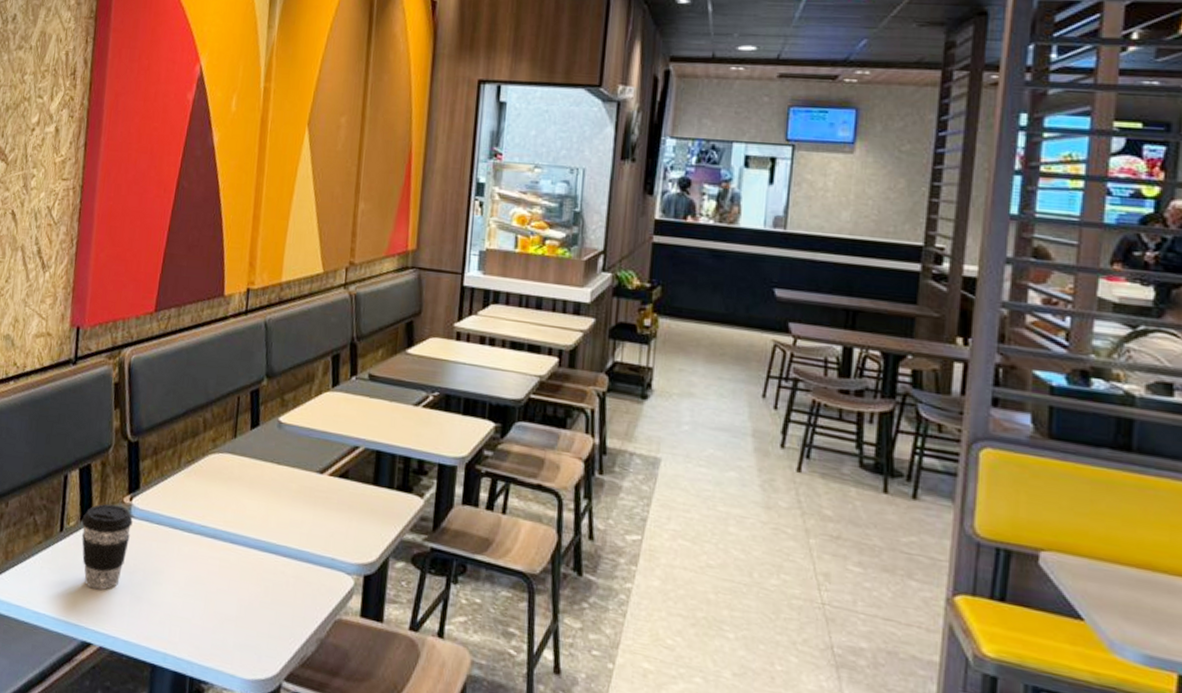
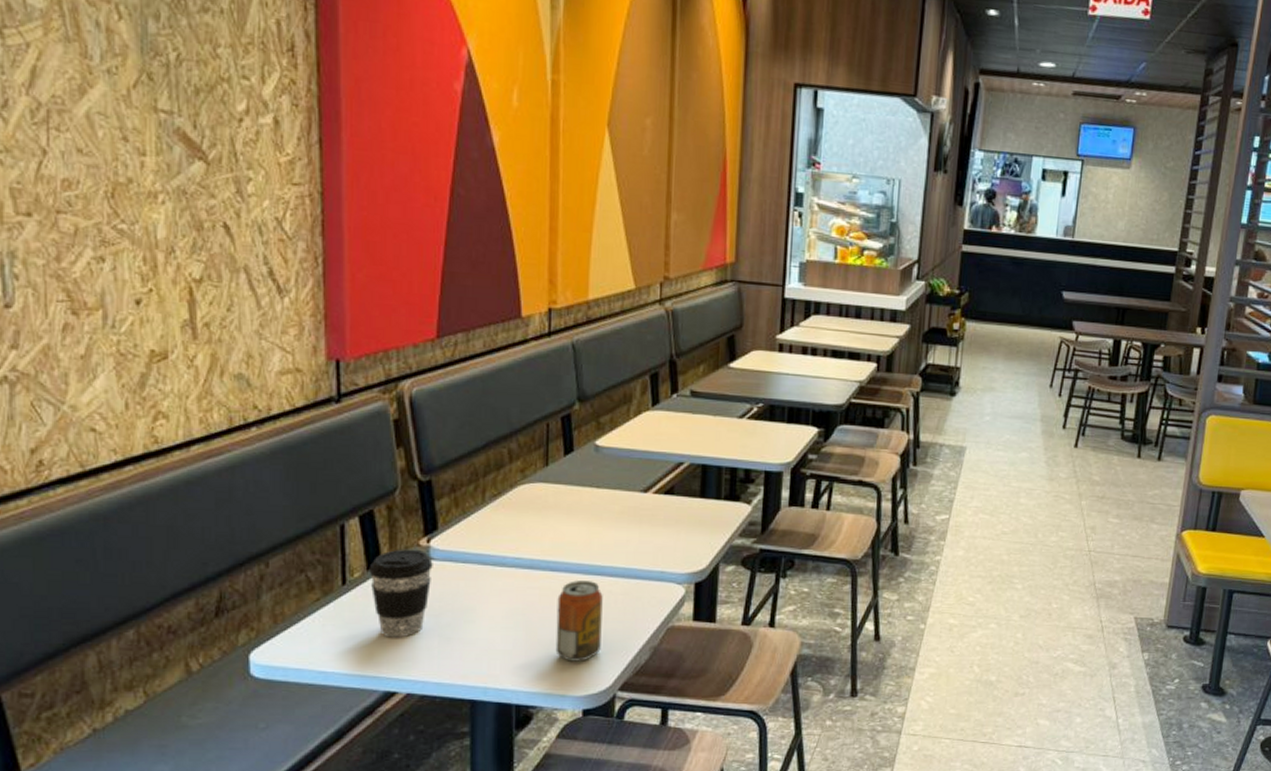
beverage can: none [229,556,276,643] -> present [555,581,603,662]

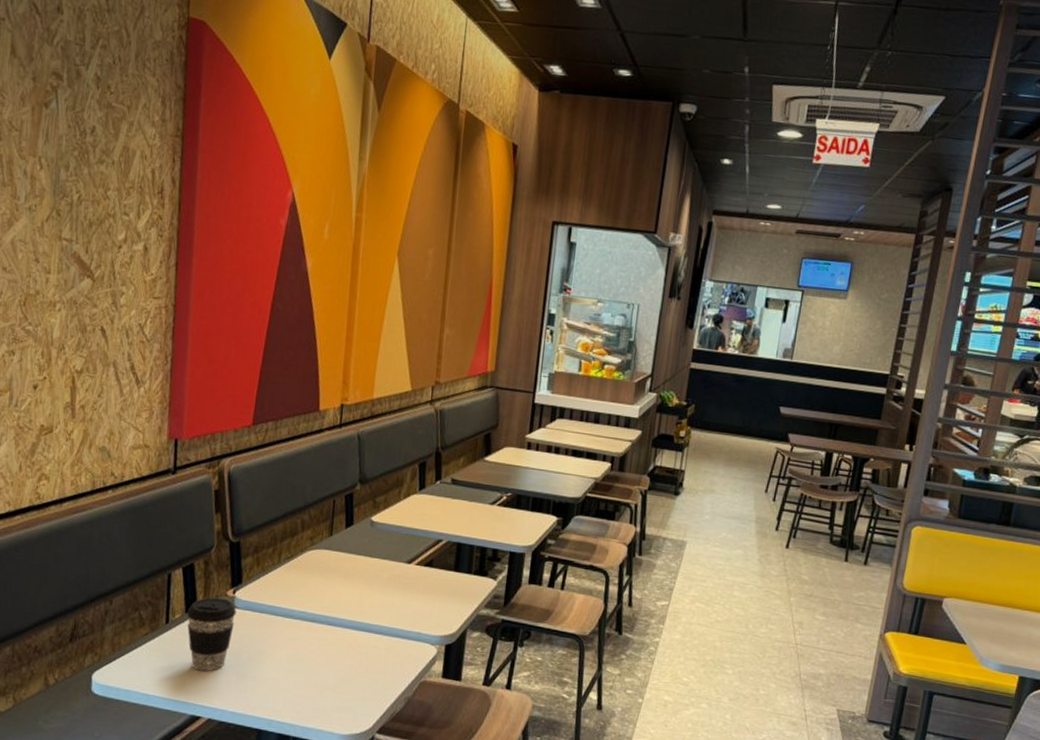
beverage can: present [555,581,603,662] -> none [328,635,369,705]

